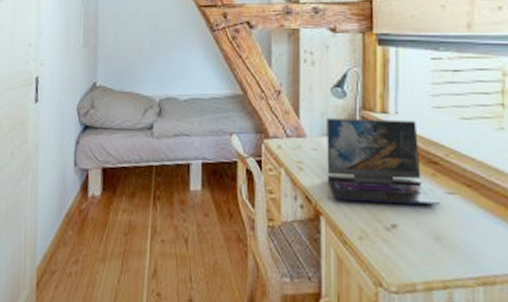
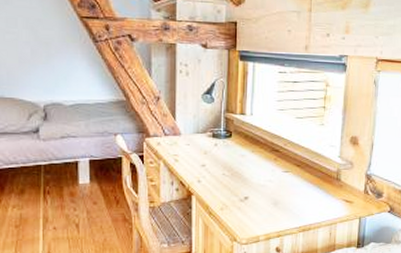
laptop: present [327,118,440,206] -> none [197,119,279,183]

